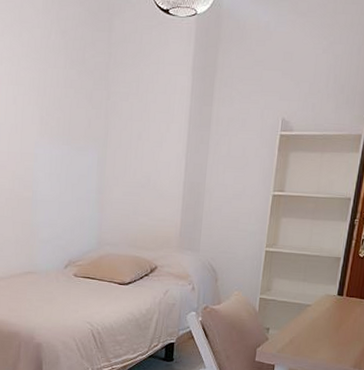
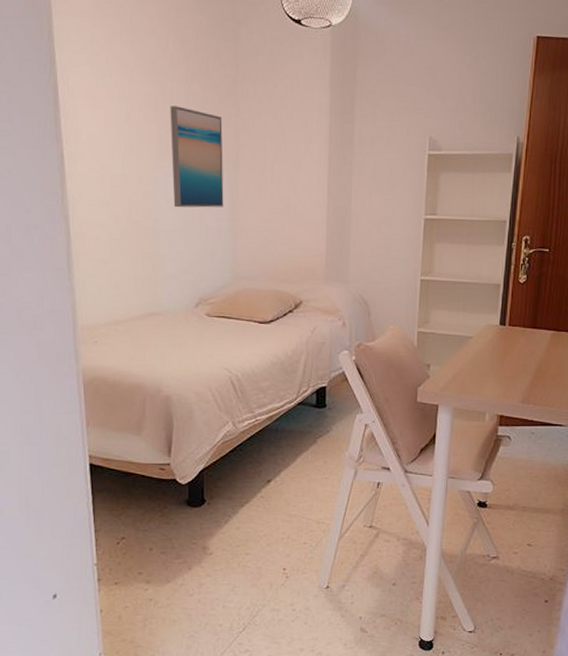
wall art: none [50,90,95,182] -> present [170,106,224,208]

